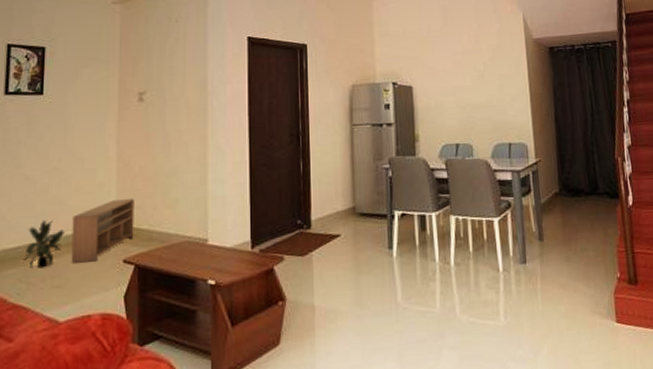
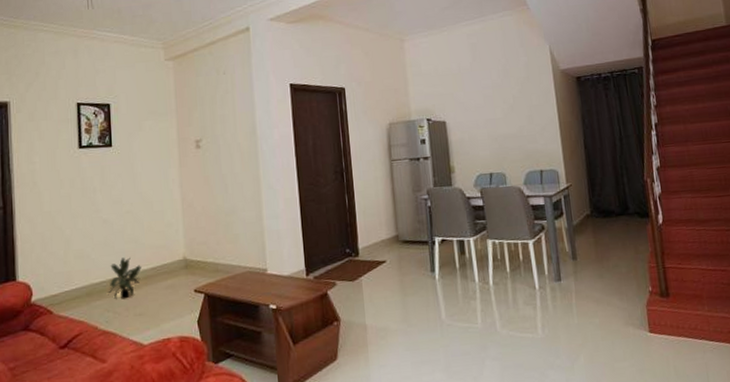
shelving unit: present [71,199,135,263] -> none [147,236,202,294]

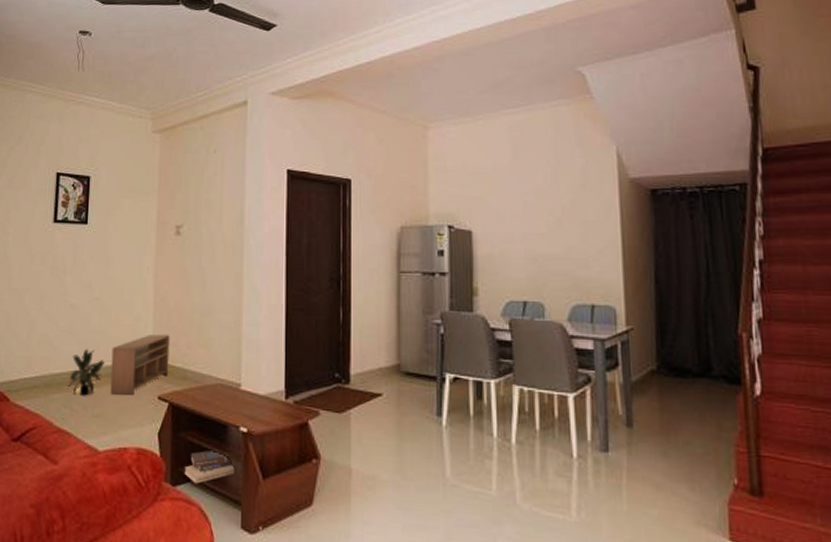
shelving unit: none [147,236,202,294] -> present [110,335,170,395]
books: none [224,327,269,359] -> present [184,449,235,485]

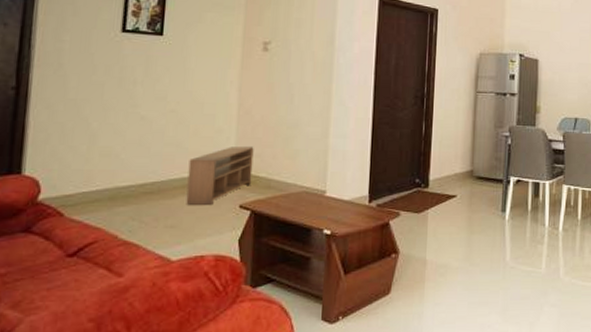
potted plant: present [67,349,105,396] -> none [135,161,180,208]
books: present [184,449,235,485] -> none [265,251,317,285]

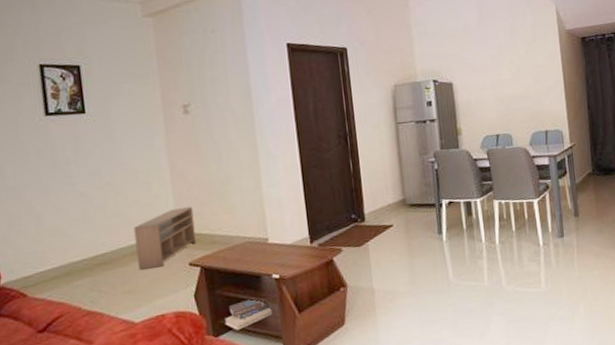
books: none [265,251,317,285] -> present [224,298,273,331]

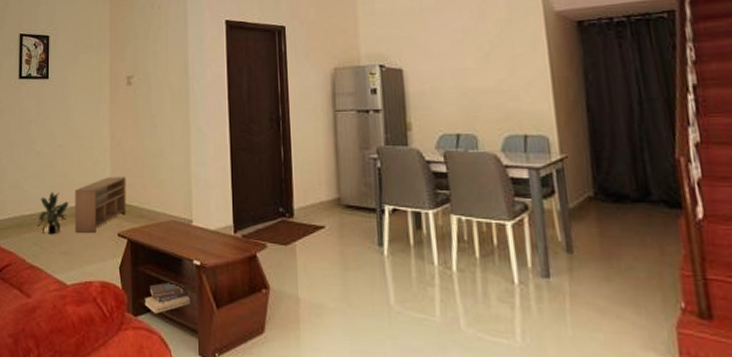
potted plant: none [90,232,128,277] -> present [36,192,69,235]

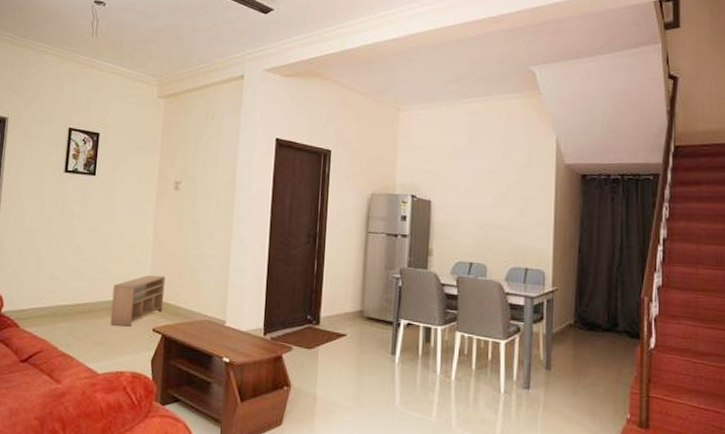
potted plant: present [36,192,69,235] -> none [71,285,106,326]
books: present [144,282,191,314] -> none [172,375,217,405]

